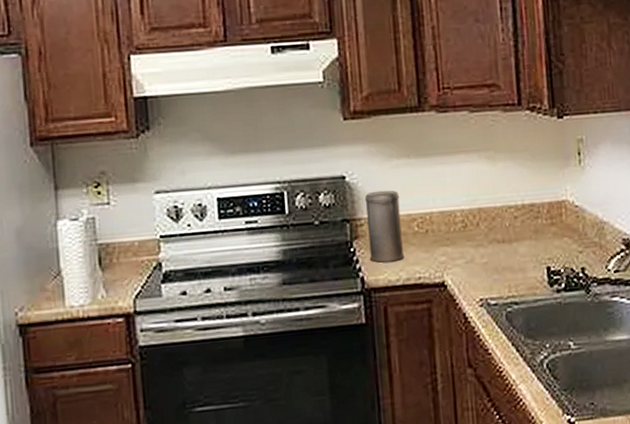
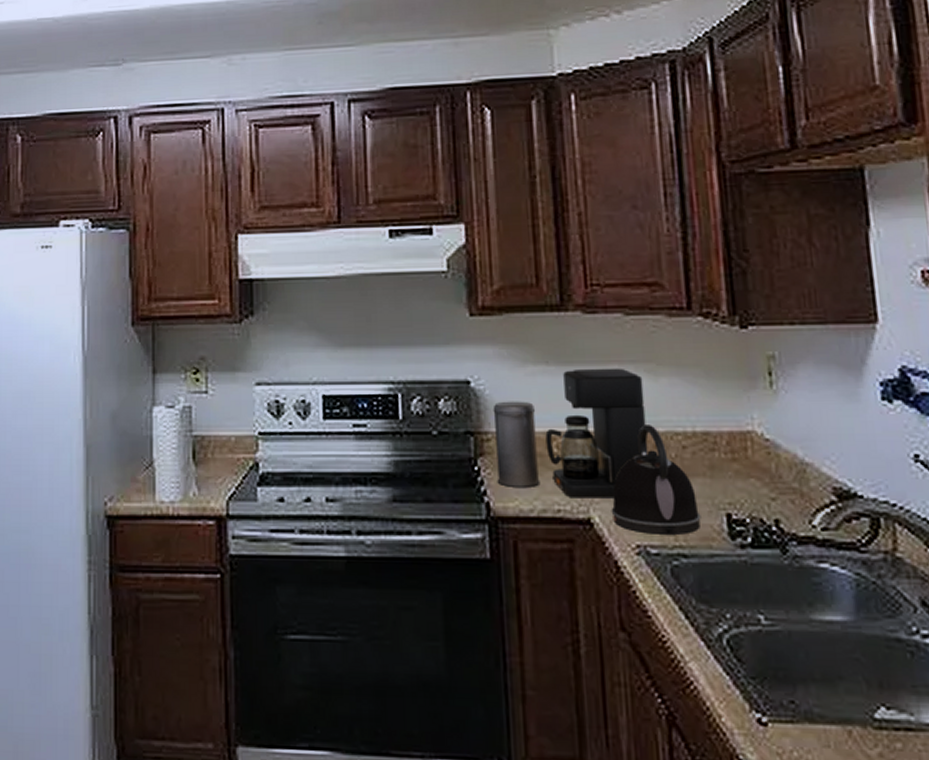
coffee maker: none [408,156,489,267] -> present [545,368,649,499]
kettle: none [460,201,528,289] -> present [611,425,701,535]

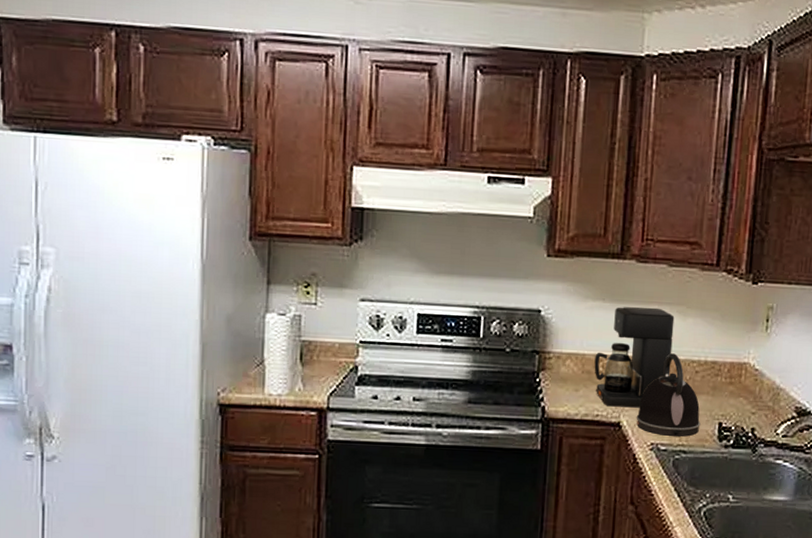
canister: present [493,401,541,487] -> none [552,328,590,397]

